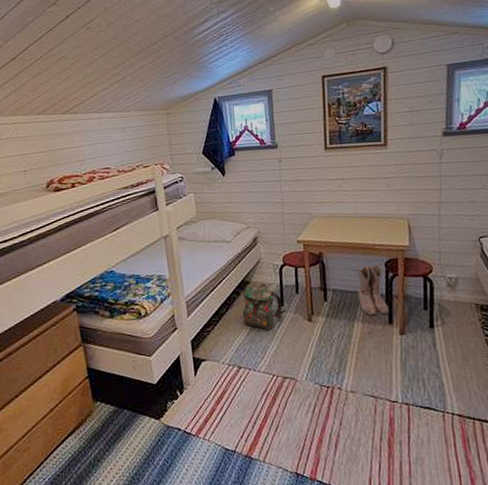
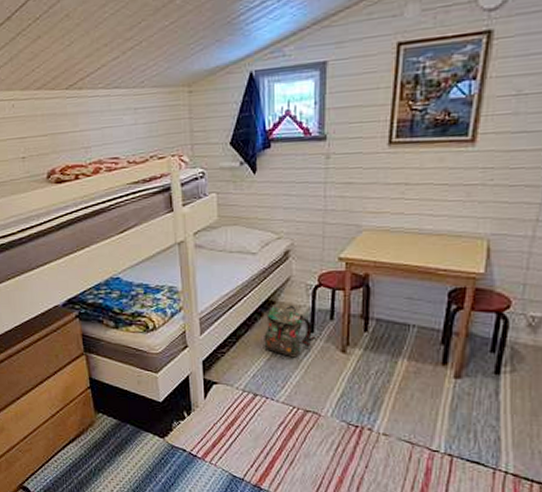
boots: present [356,264,389,315] -> none [406,293,445,353]

